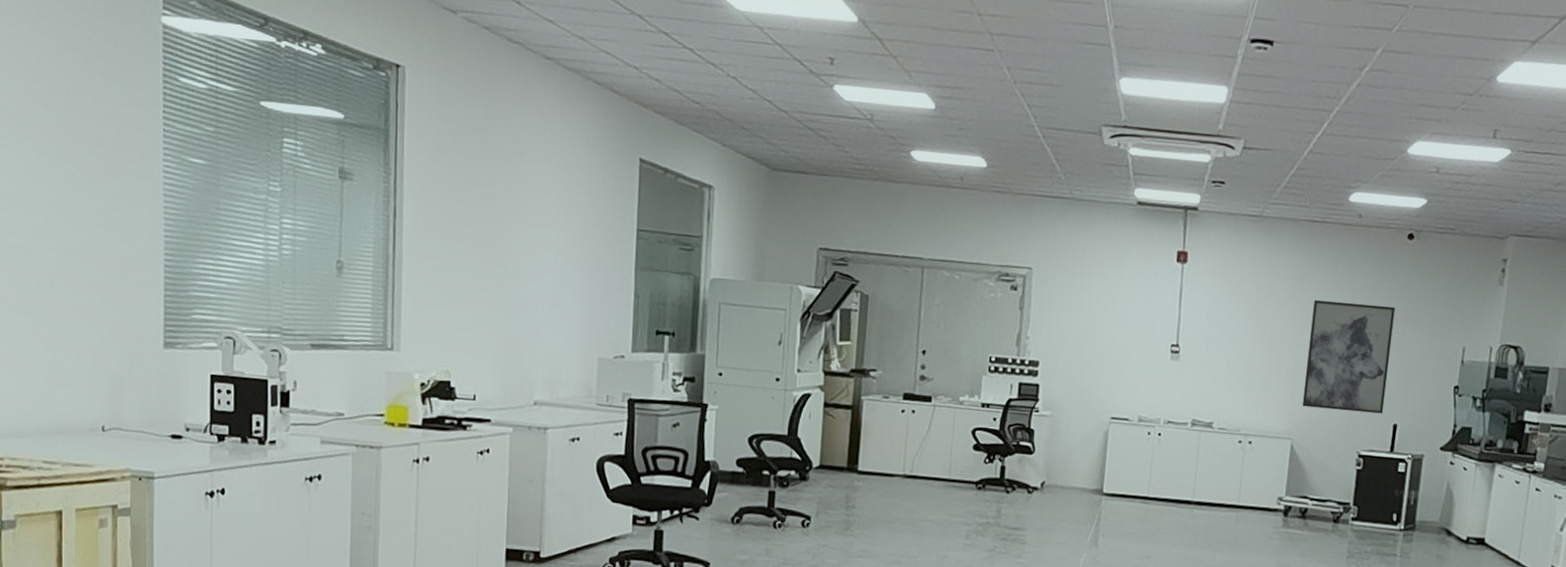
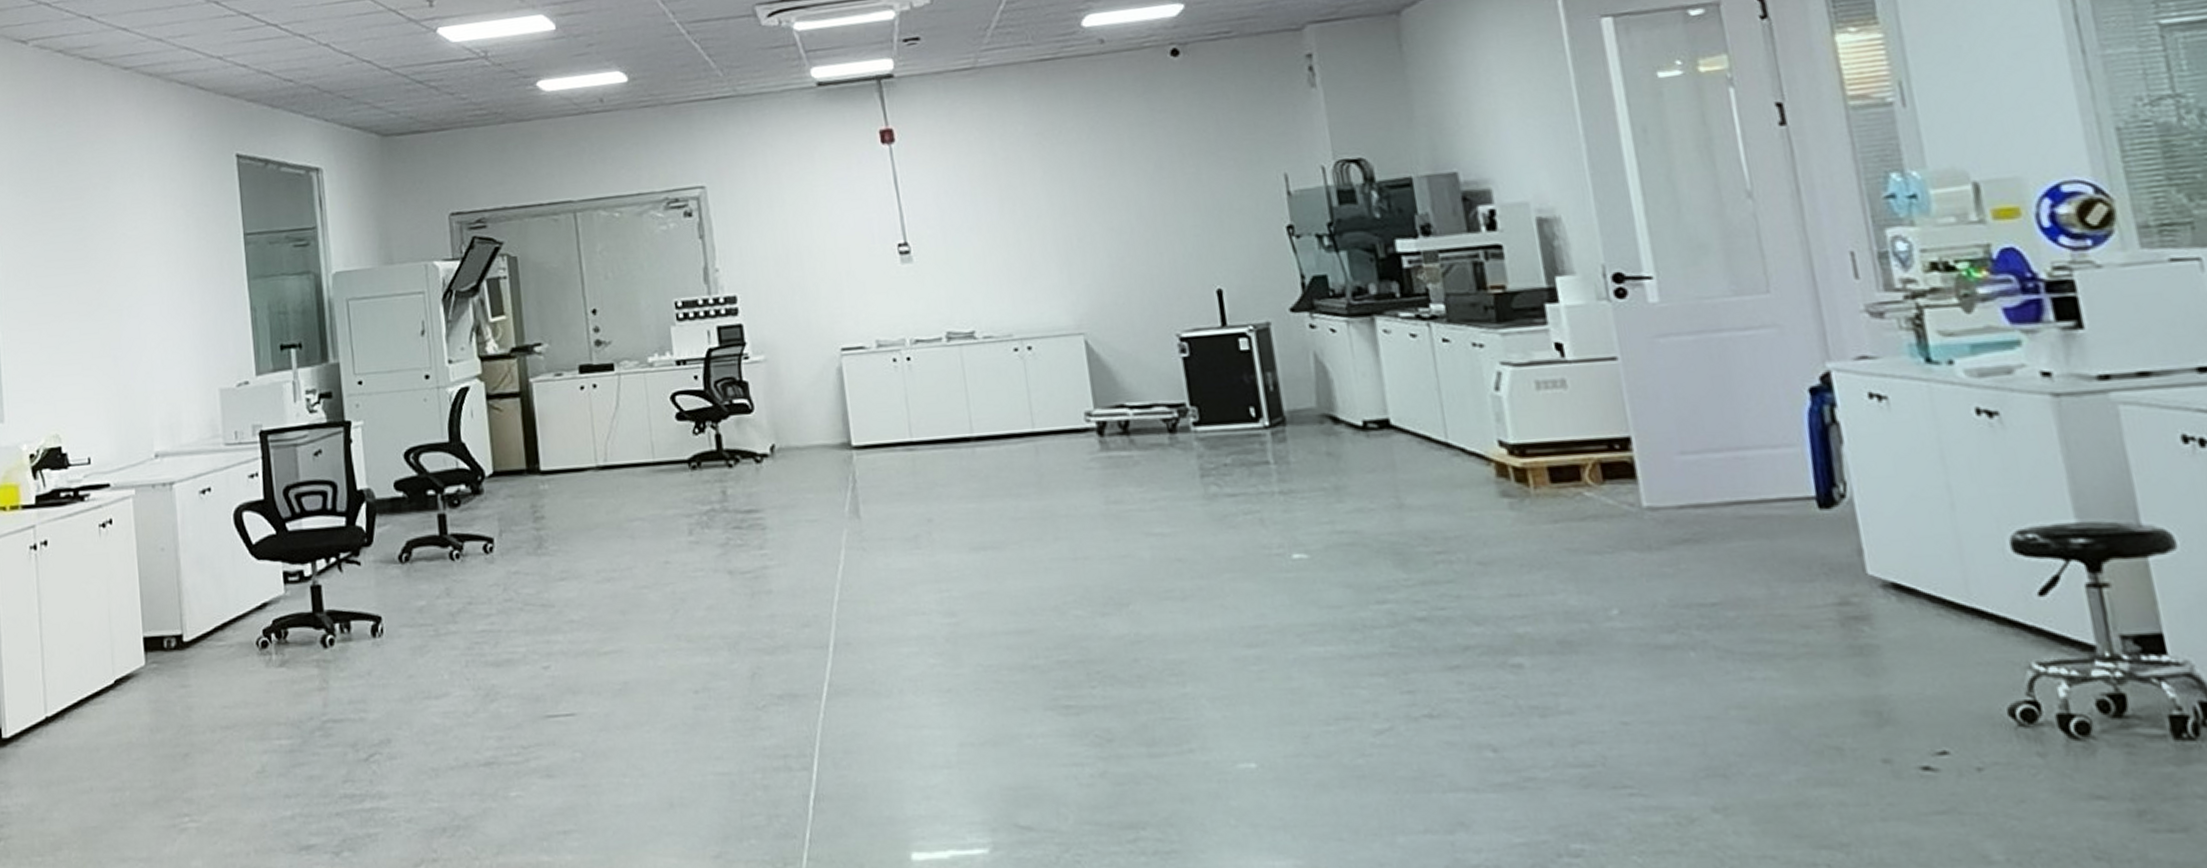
wall art: present [1302,299,1396,414] -> none [1068,142,1199,290]

